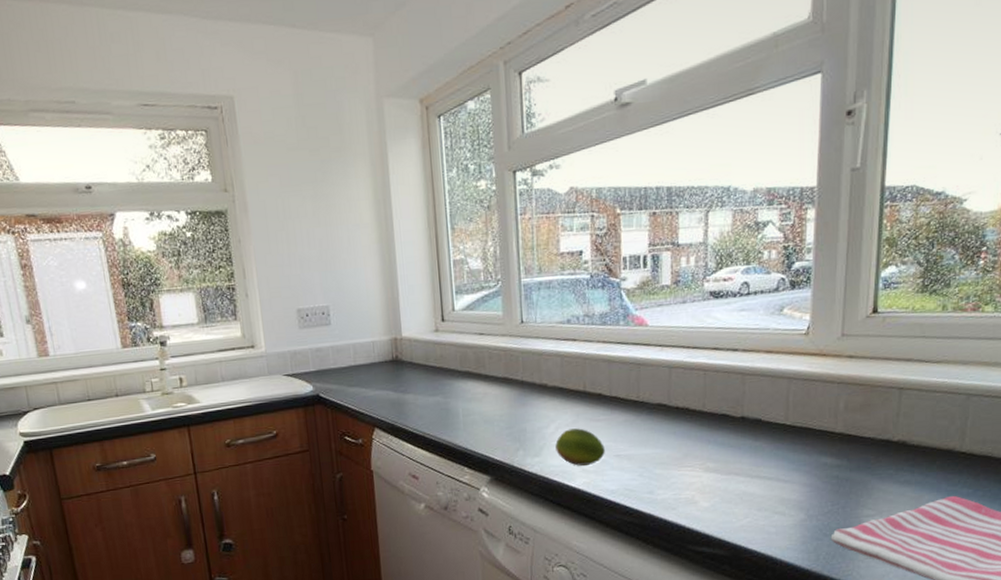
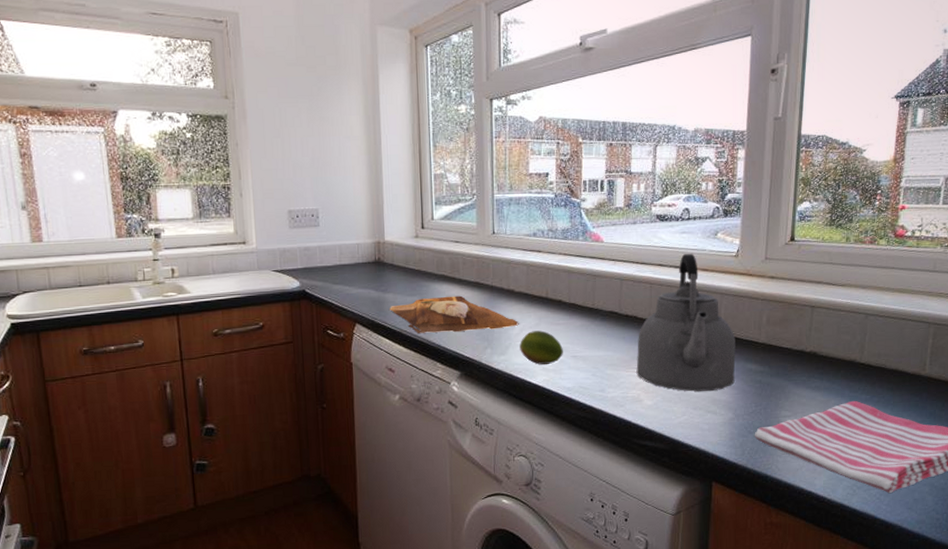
cutting board: none [410,393,555,436] -> present [389,295,520,333]
kettle: none [689,334,807,491] -> present [636,254,736,392]

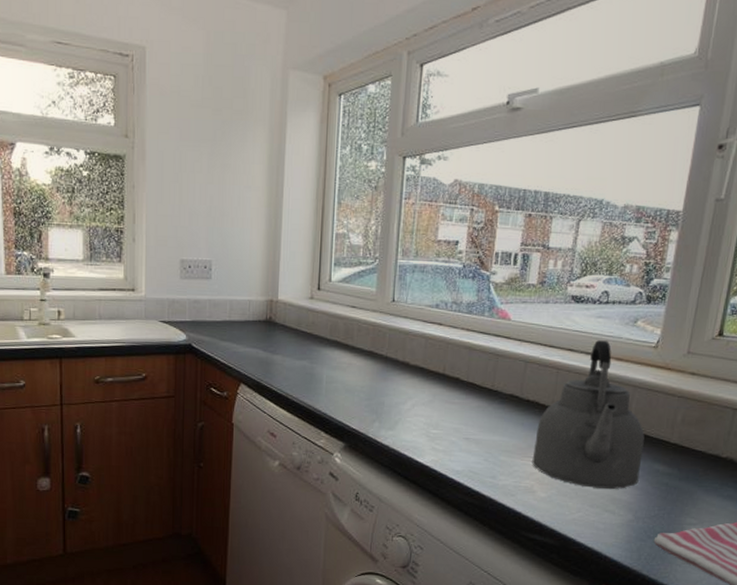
cutting board: present [389,295,520,333] -> none [277,363,413,403]
fruit: present [520,330,563,365] -> none [409,408,456,444]

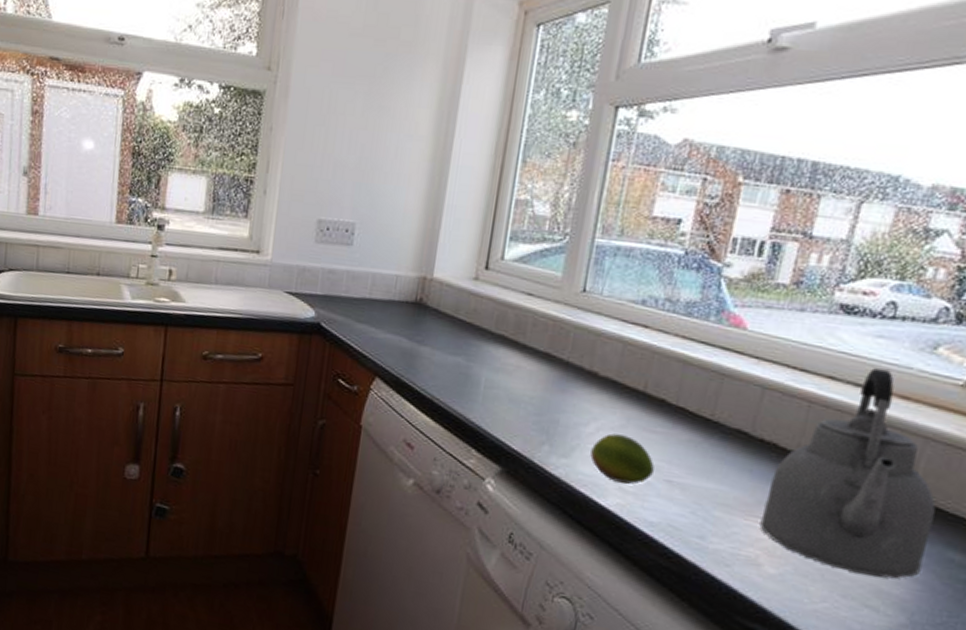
fruit: none [409,408,456,444] -> present [590,433,654,485]

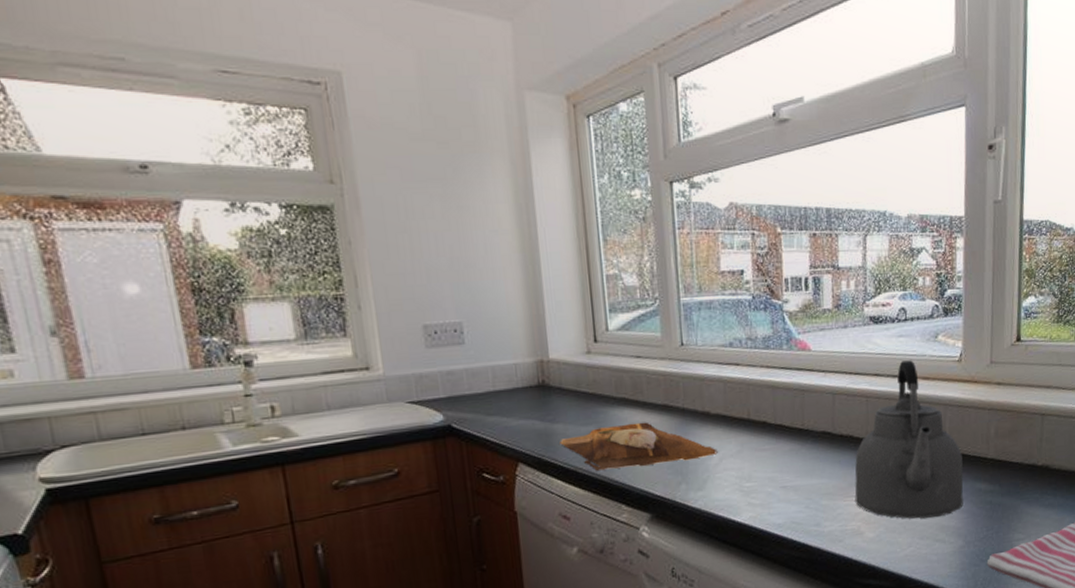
cutting board: none [422,360,598,423] -> present [559,422,719,471]
fruit: present [590,433,654,485] -> none [720,458,771,499]

